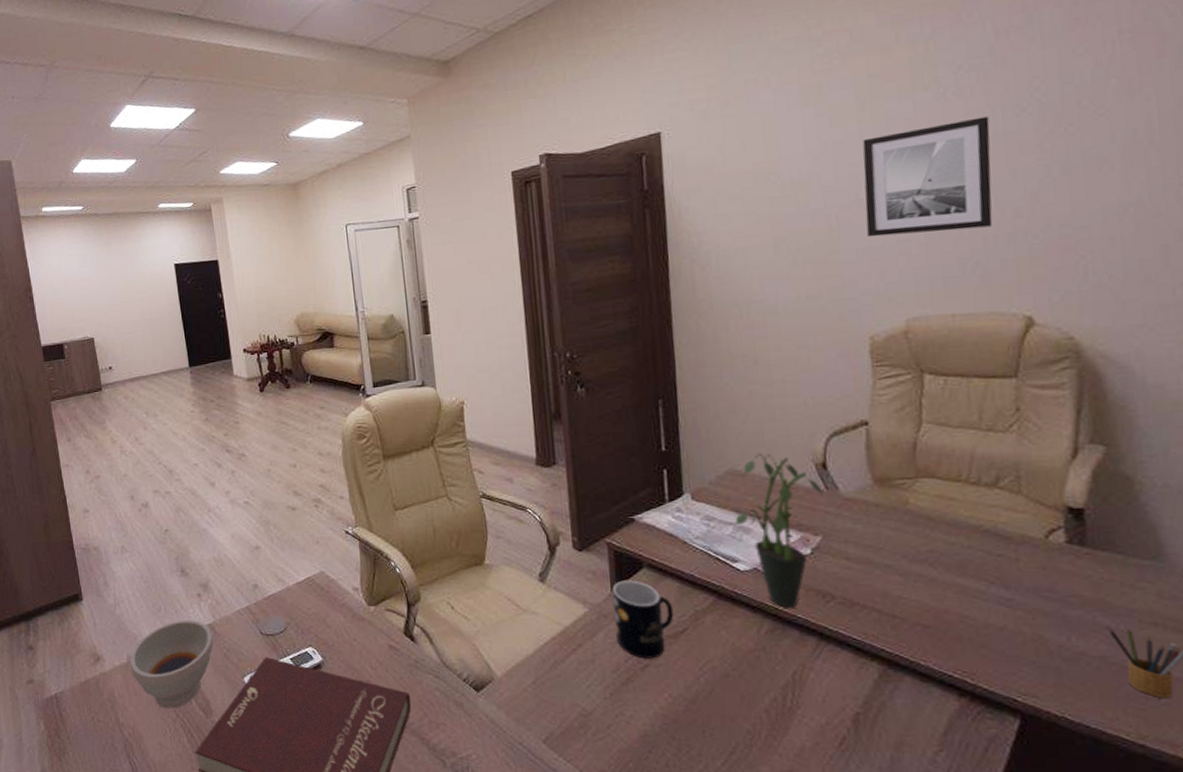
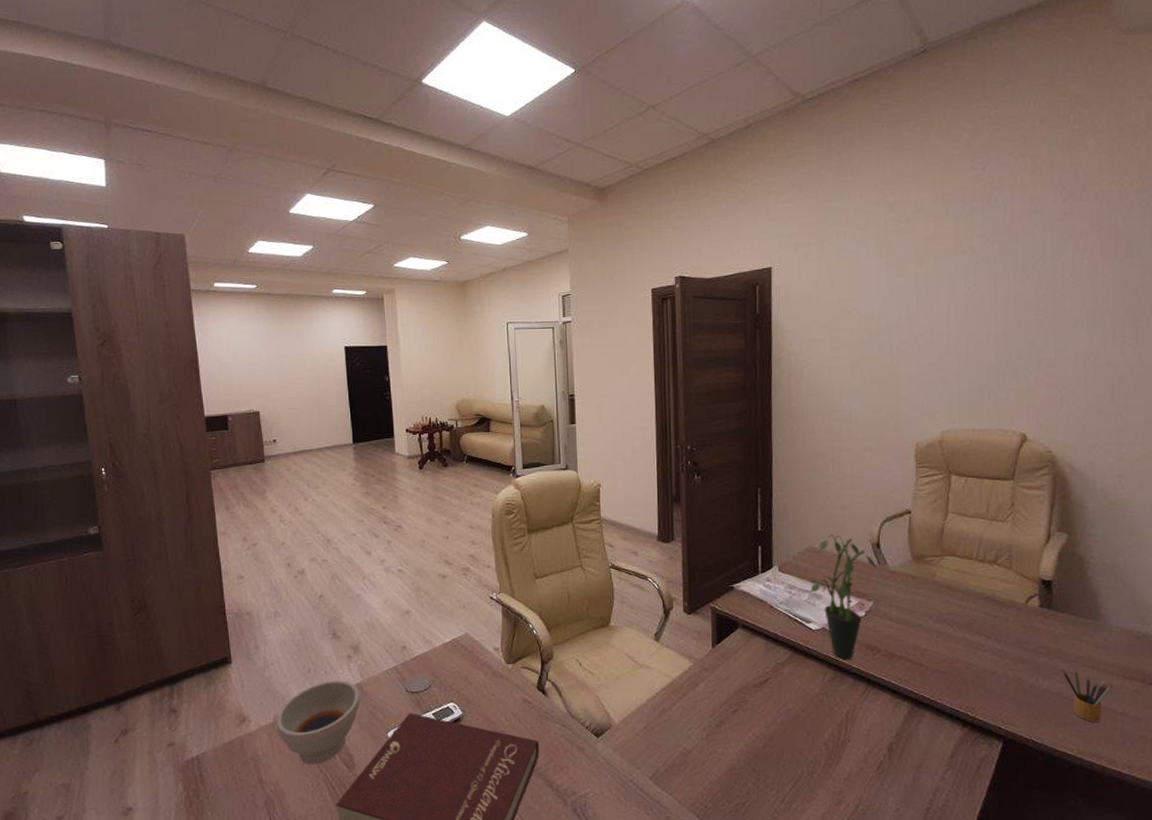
mug: present [612,580,674,659] -> none [713,638,760,704]
wall art: present [862,116,993,237] -> none [917,279,1005,366]

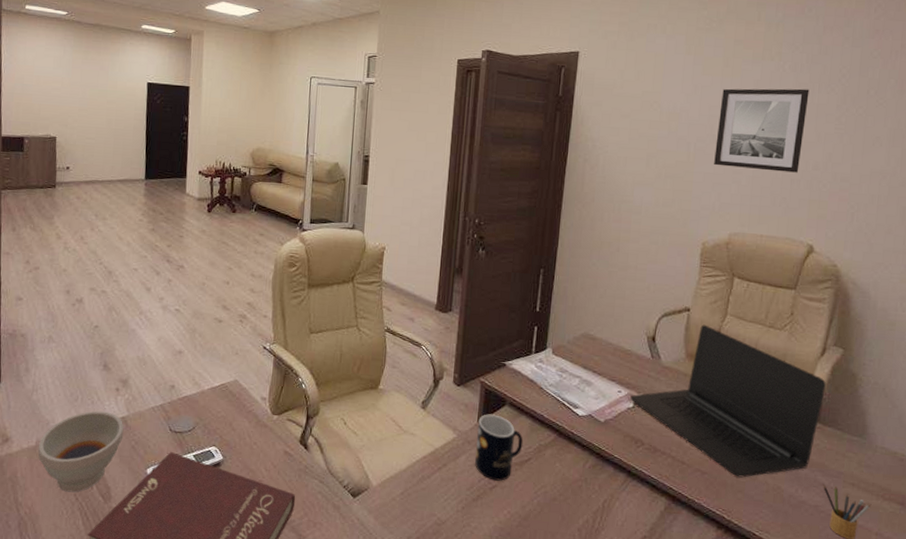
mug: none [713,638,760,704] -> present [475,414,524,481]
potted plant: present [810,534,876,660] -> none [581,323,649,449]
laptop: none [861,525,1054,673] -> present [630,324,826,478]
wall art: none [917,279,1005,366] -> present [714,88,810,173]

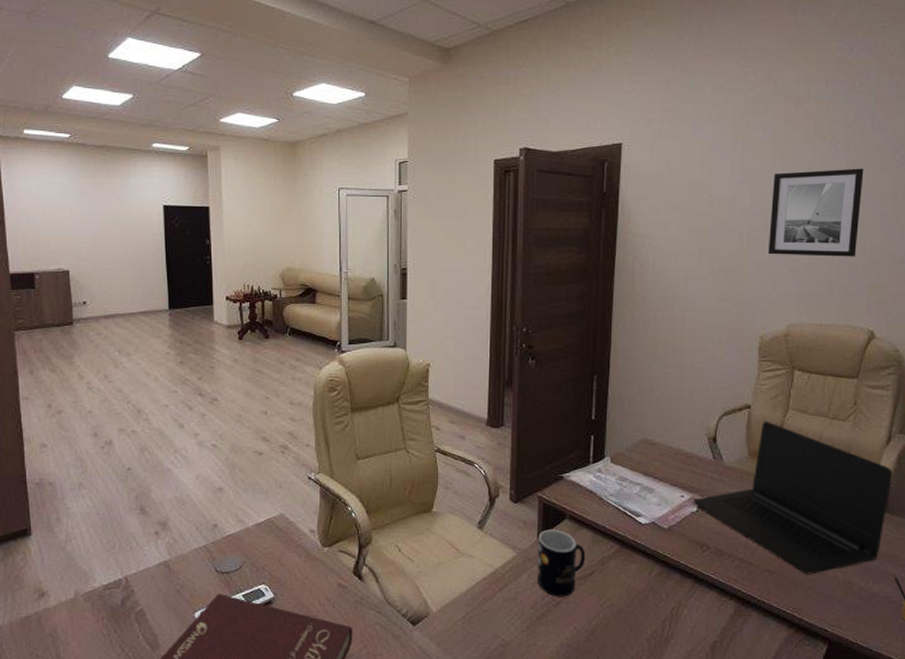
bowl: present [37,411,124,493] -> none [77,557,167,643]

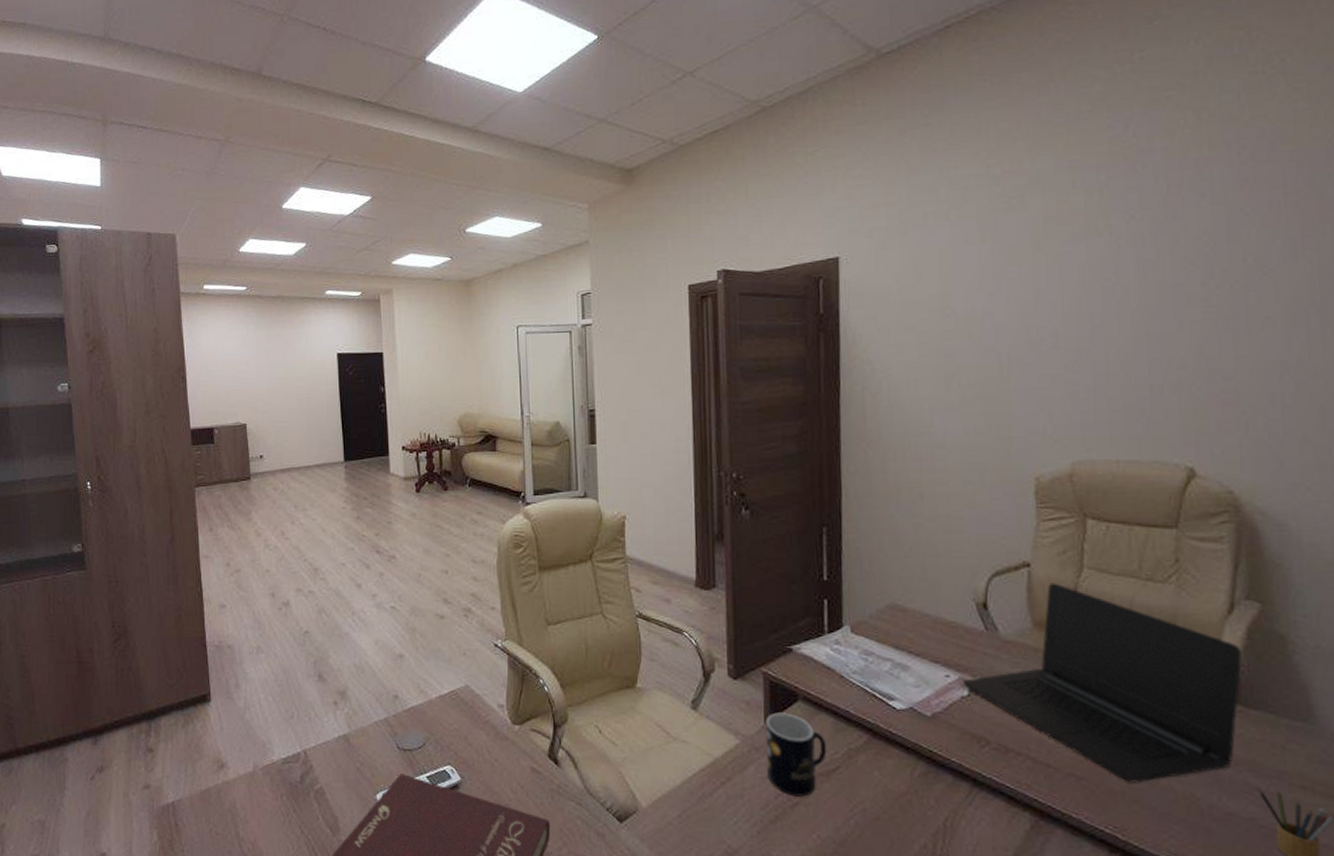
wall art: present [768,168,864,257] -> none [1036,266,1160,378]

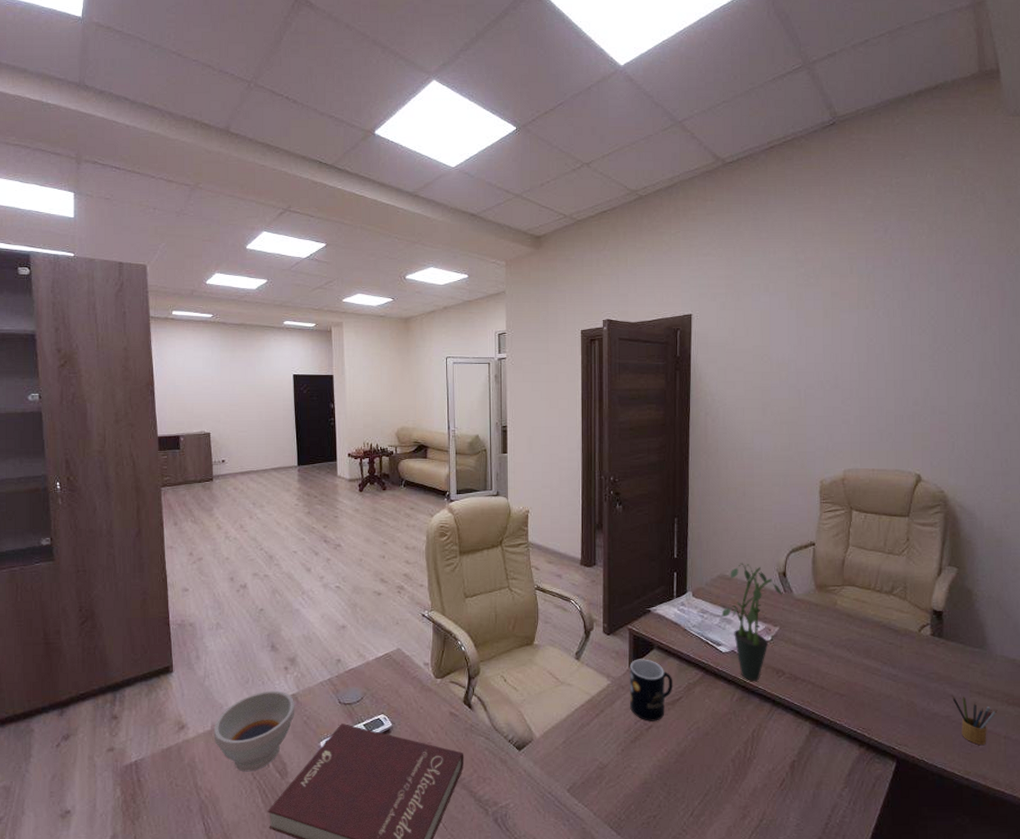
bowl: none [256,728,347,824] -> present [213,690,295,772]
potted plant: none [893,589,983,751] -> present [721,563,782,681]
laptop: present [963,582,1242,783] -> none [768,556,945,697]

